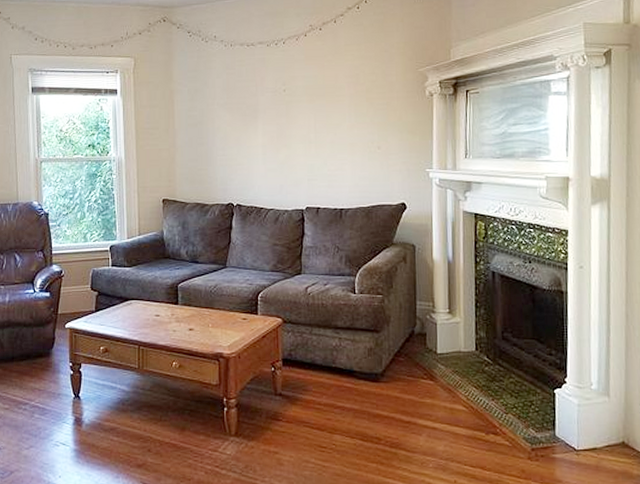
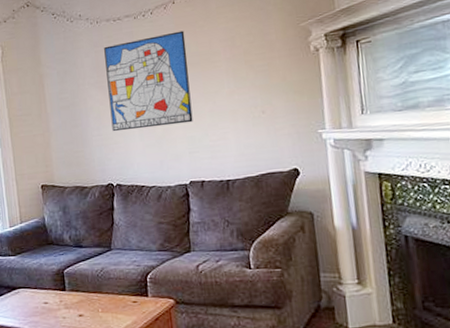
wall art: none [236,63,314,153] -> present [104,30,193,132]

